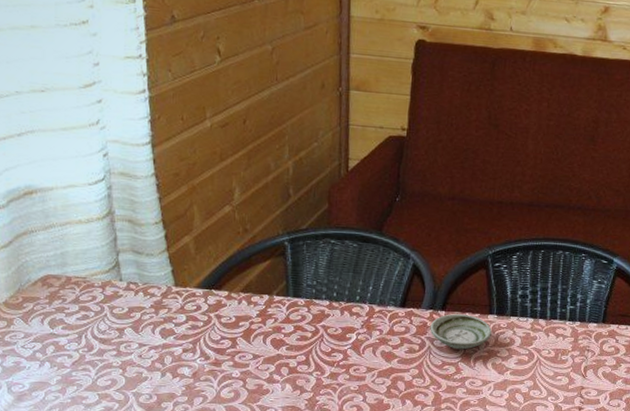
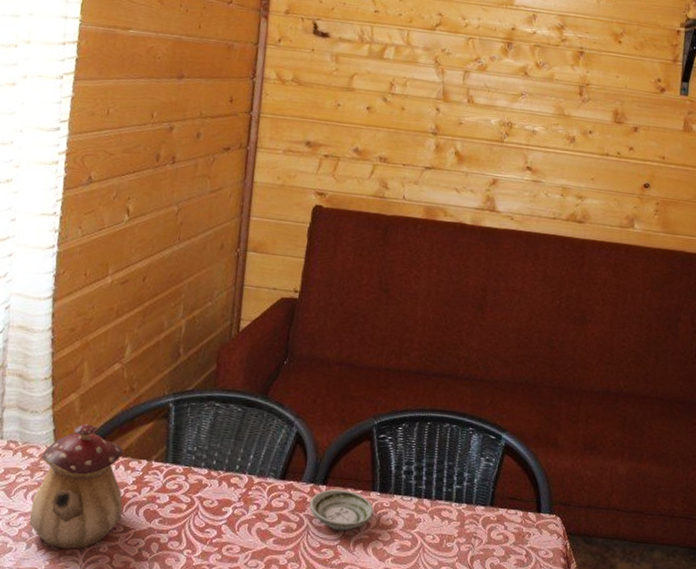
teapot: none [160,264,251,376] -> present [29,424,124,549]

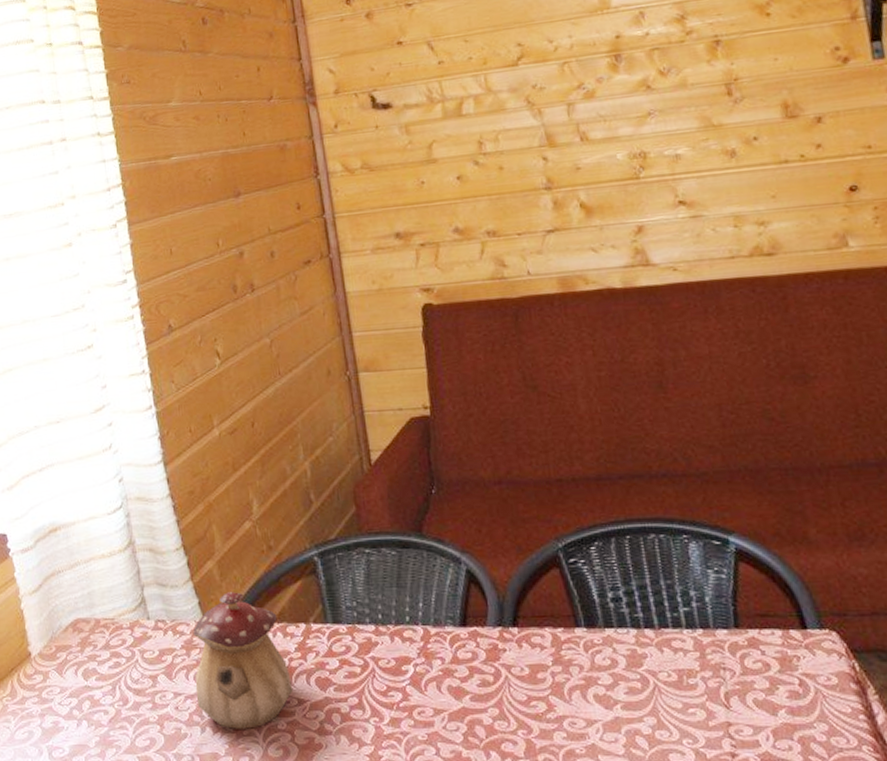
saucer: present [309,489,374,531] -> none [502,630,585,678]

